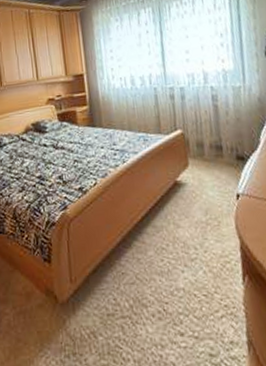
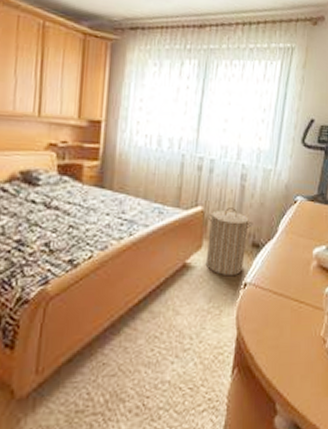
laundry hamper: none [187,127,234,189] -> present [205,208,253,277]

